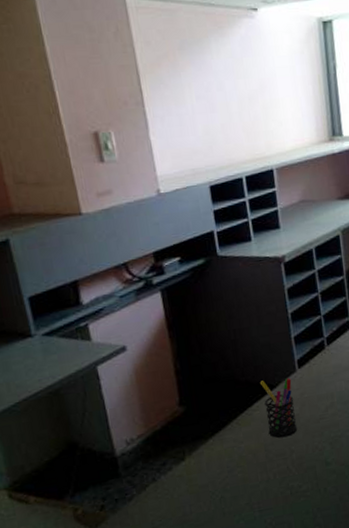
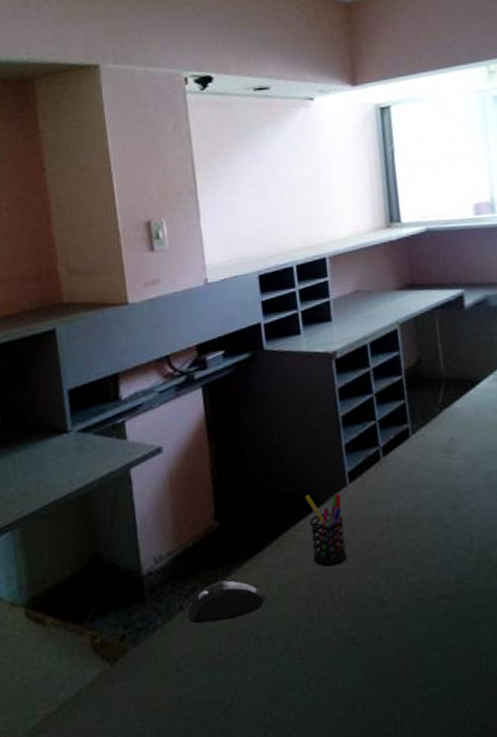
mouse: none [159,455,228,492] -> present [187,580,266,624]

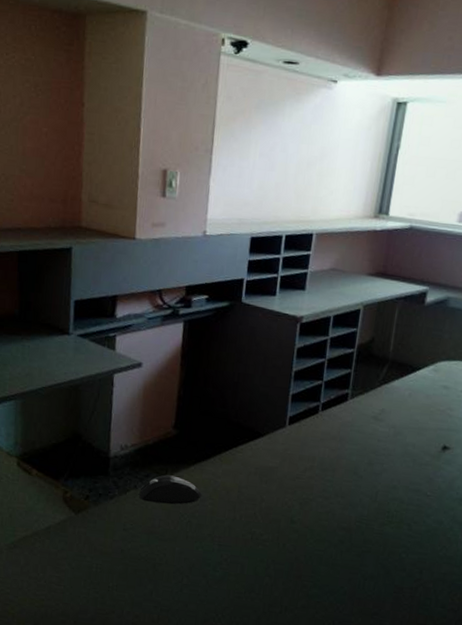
pen holder: present [304,493,348,567] -> none [245,426,279,486]

